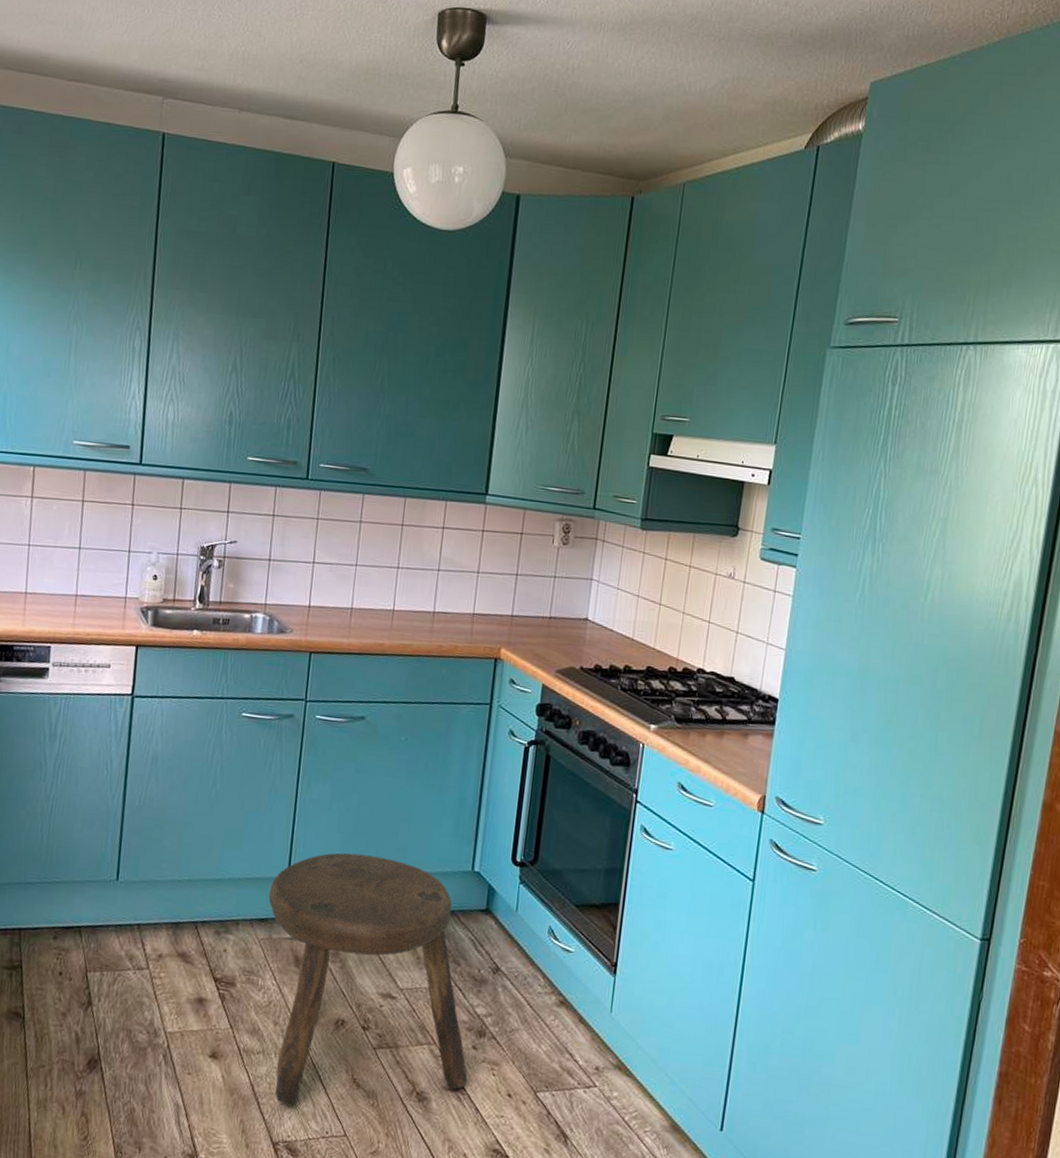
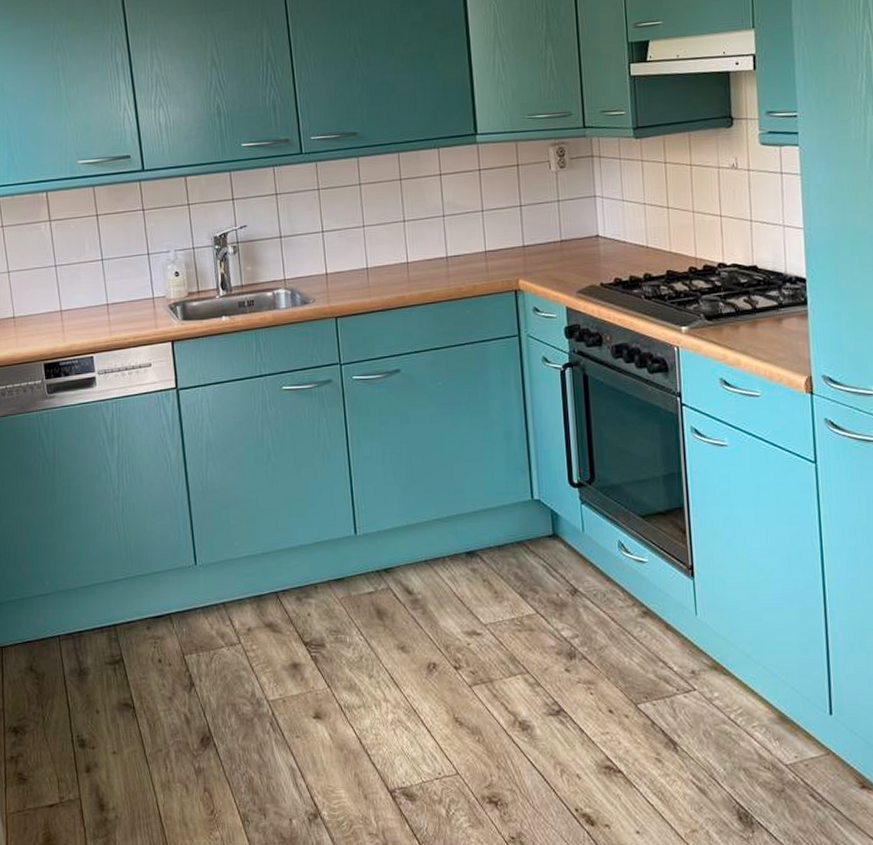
stool: present [268,852,468,1108] -> none [340,501,567,755]

